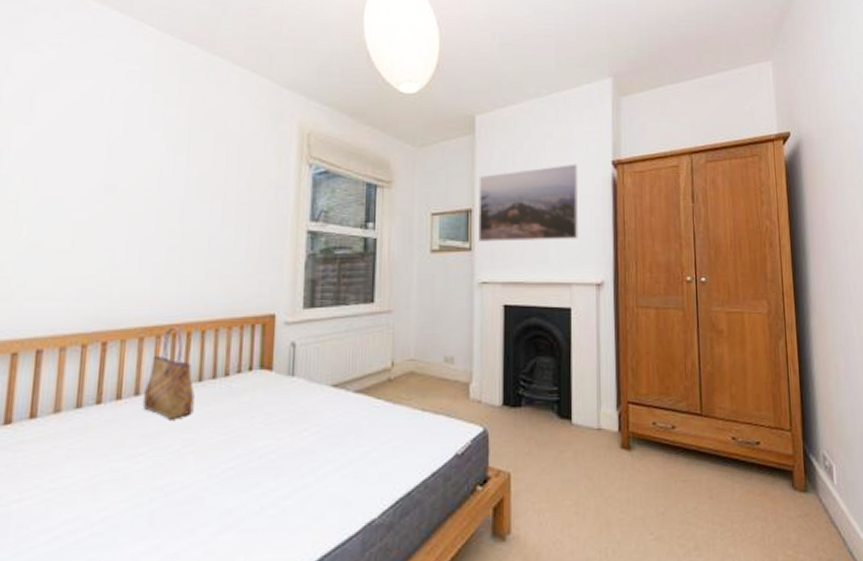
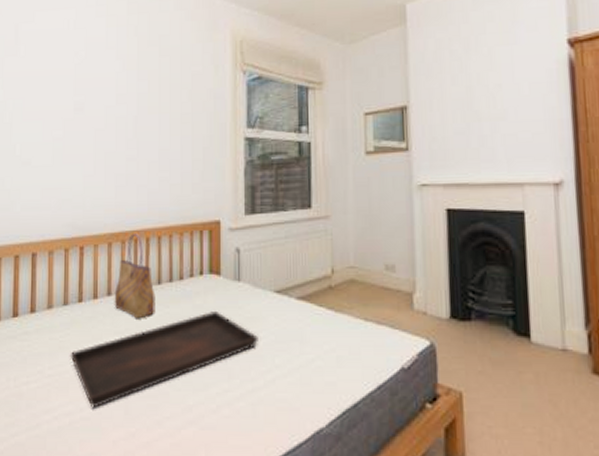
serving tray: none [80,407,311,522] -> present [70,310,258,408]
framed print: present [479,164,579,243] -> none [413,46,531,142]

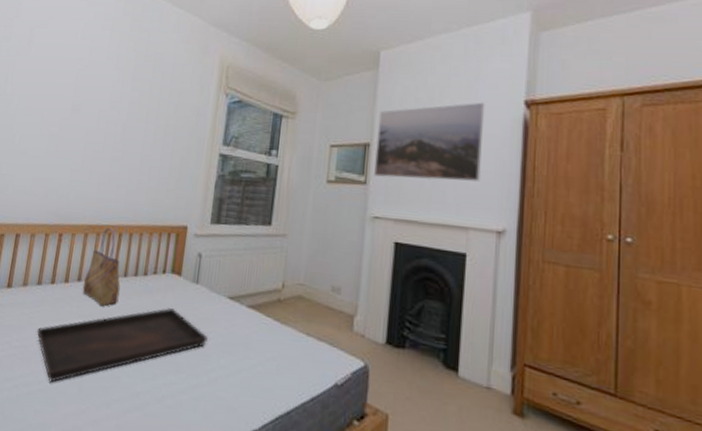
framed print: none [413,46,531,142] -> present [374,102,485,183]

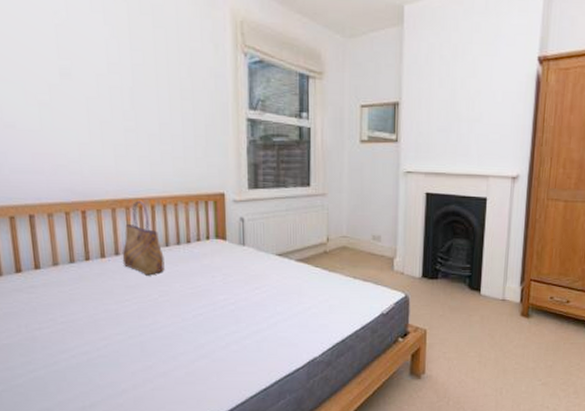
serving tray: present [36,307,208,383] -> none [81,269,262,348]
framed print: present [374,102,485,183] -> none [405,59,504,136]

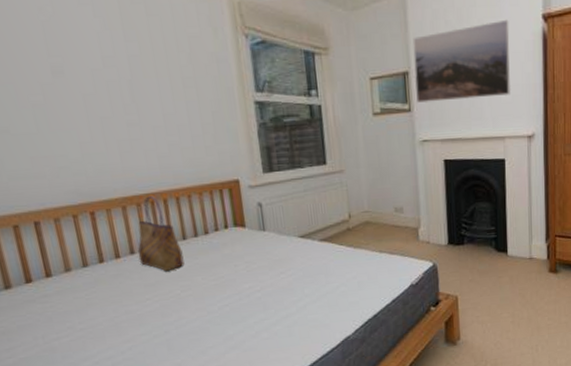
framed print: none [405,59,504,136] -> present [412,19,511,104]

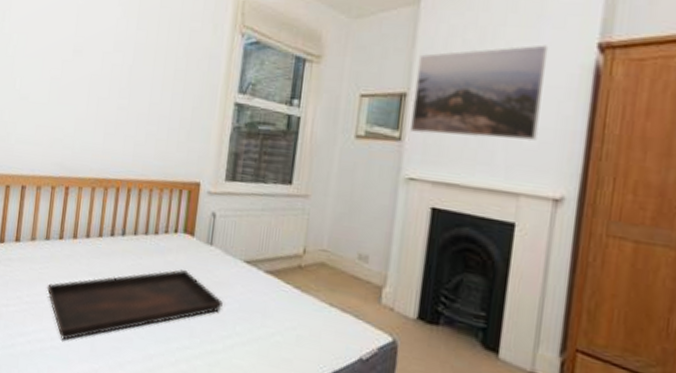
serving tray: none [100,257,288,350] -> present [46,269,223,340]
tote bag: present [138,196,185,272] -> none [91,182,131,265]

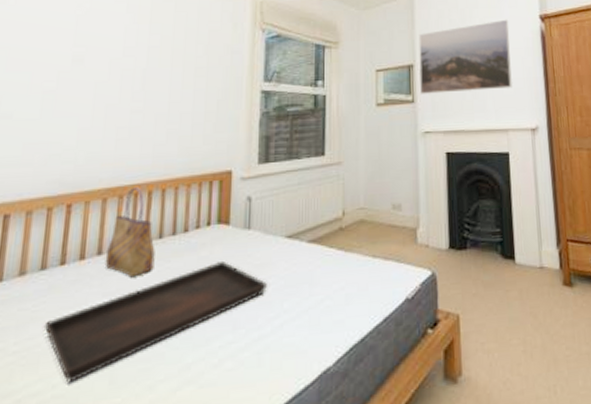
tote bag: none [91,182,131,265] -> present [104,187,155,278]

